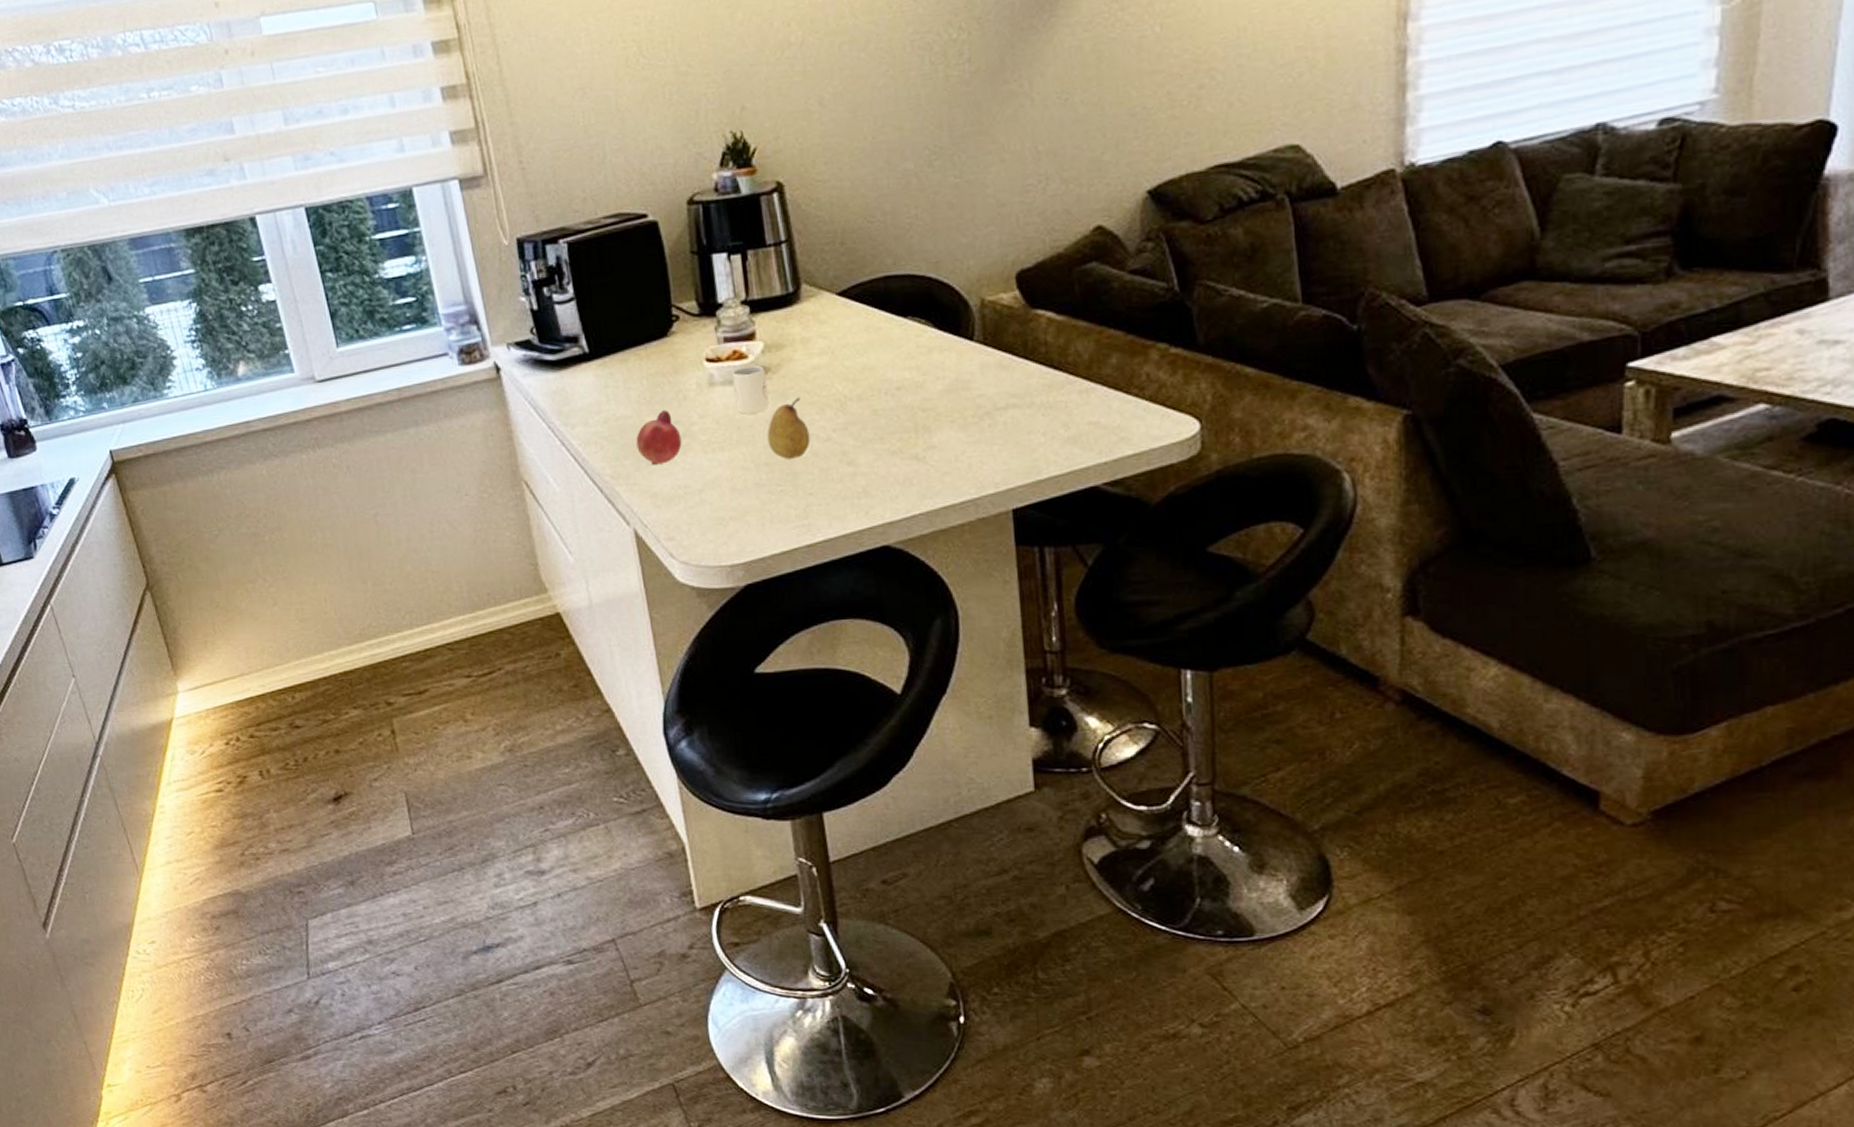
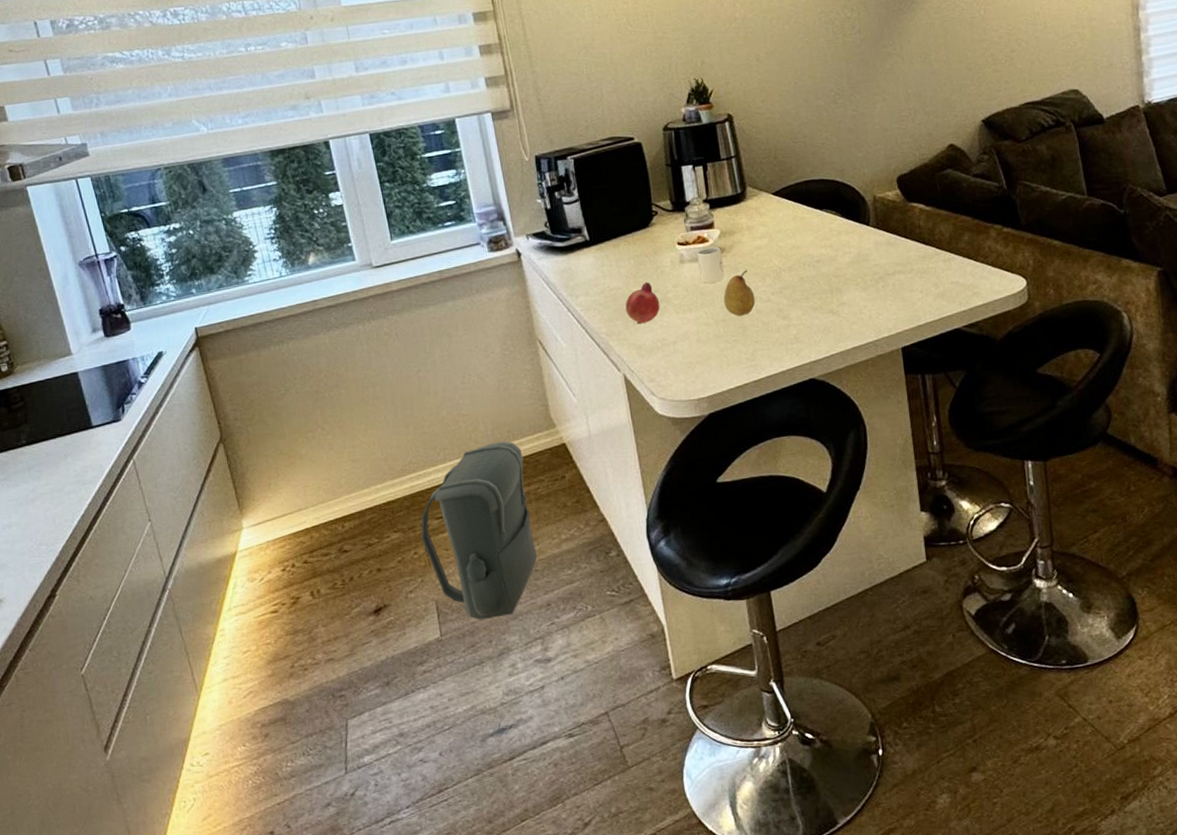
satchel: none [385,606,527,818] -> present [421,441,538,620]

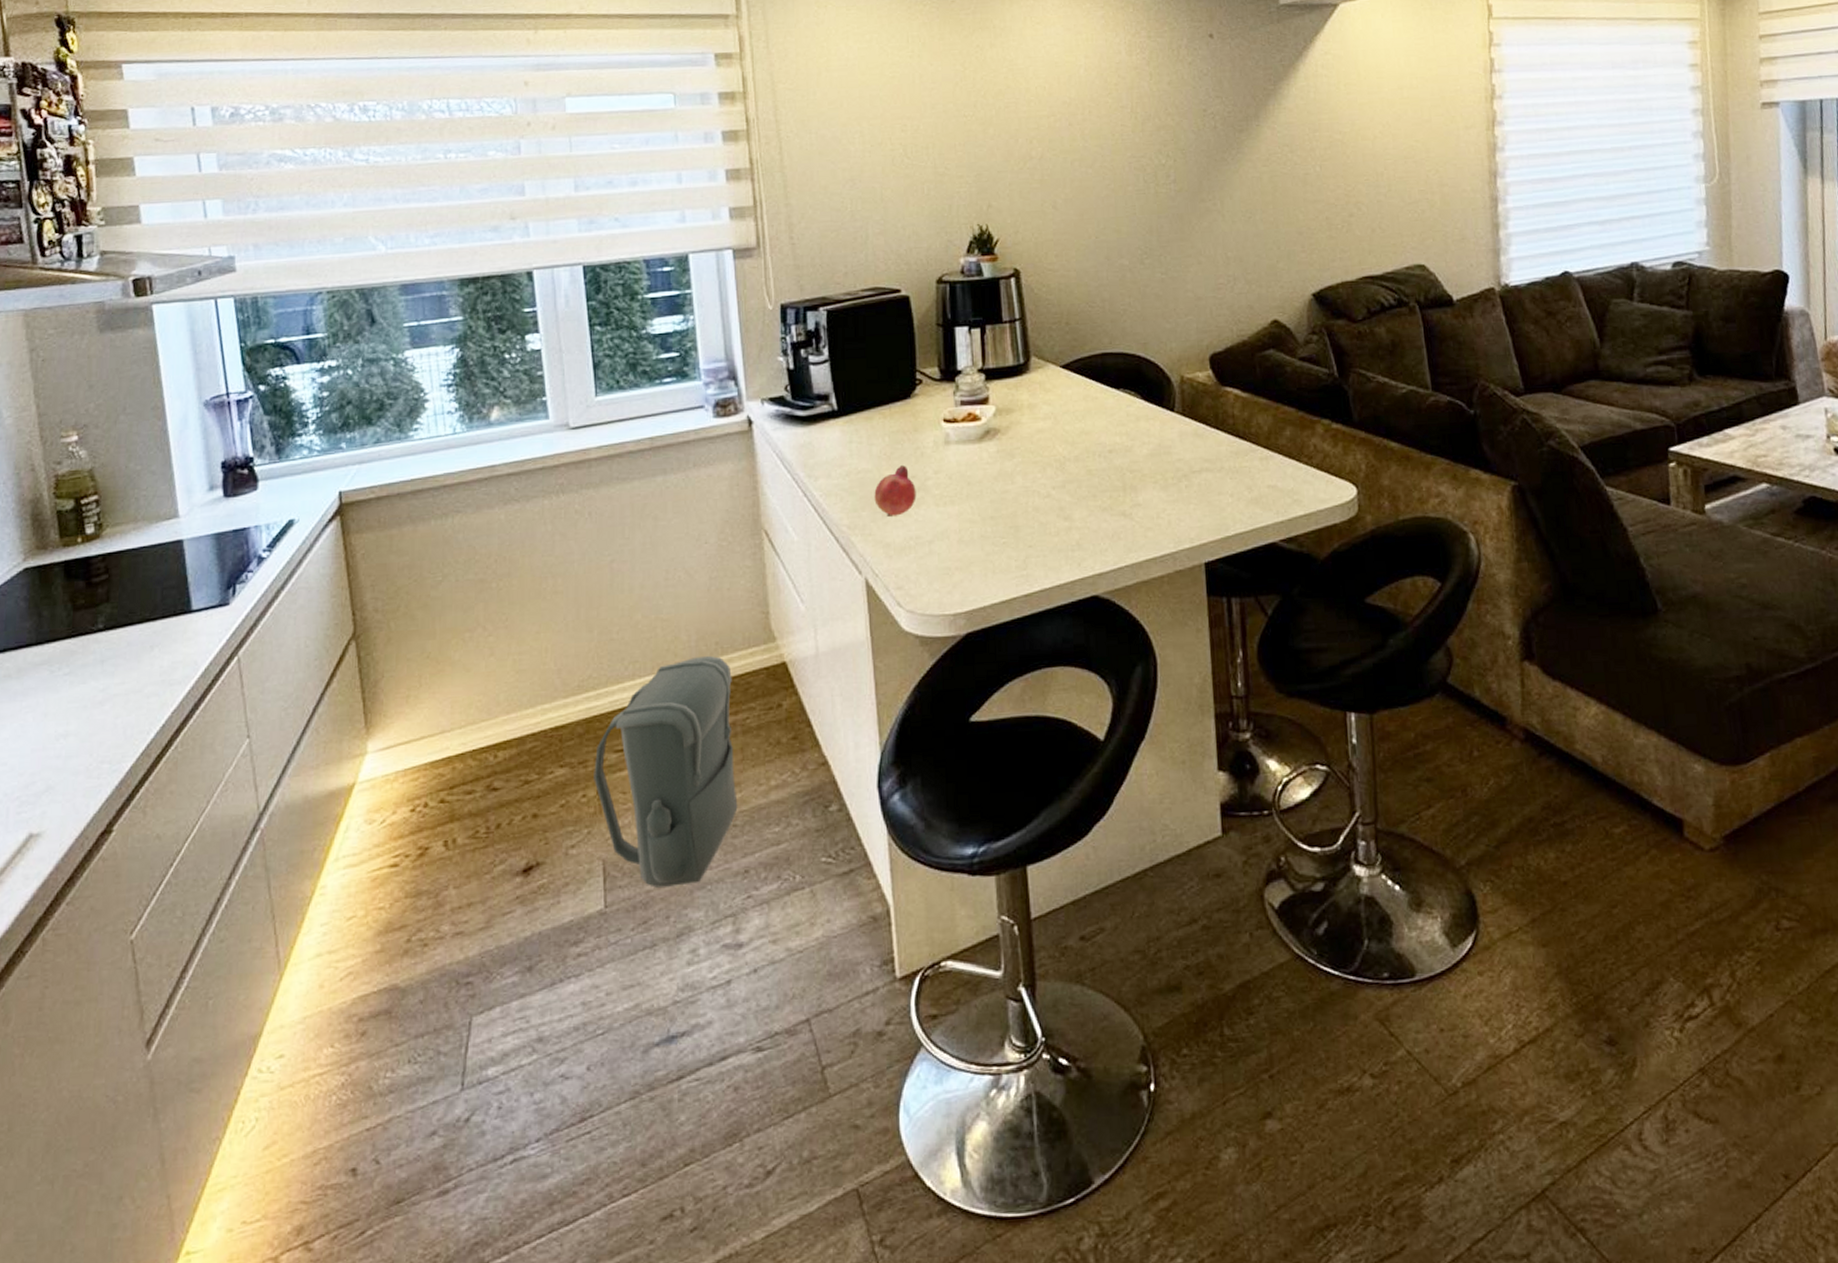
mug: present [697,246,725,284] -> none [966,426,998,471]
fruit: present [723,270,755,317] -> none [994,457,1032,515]

